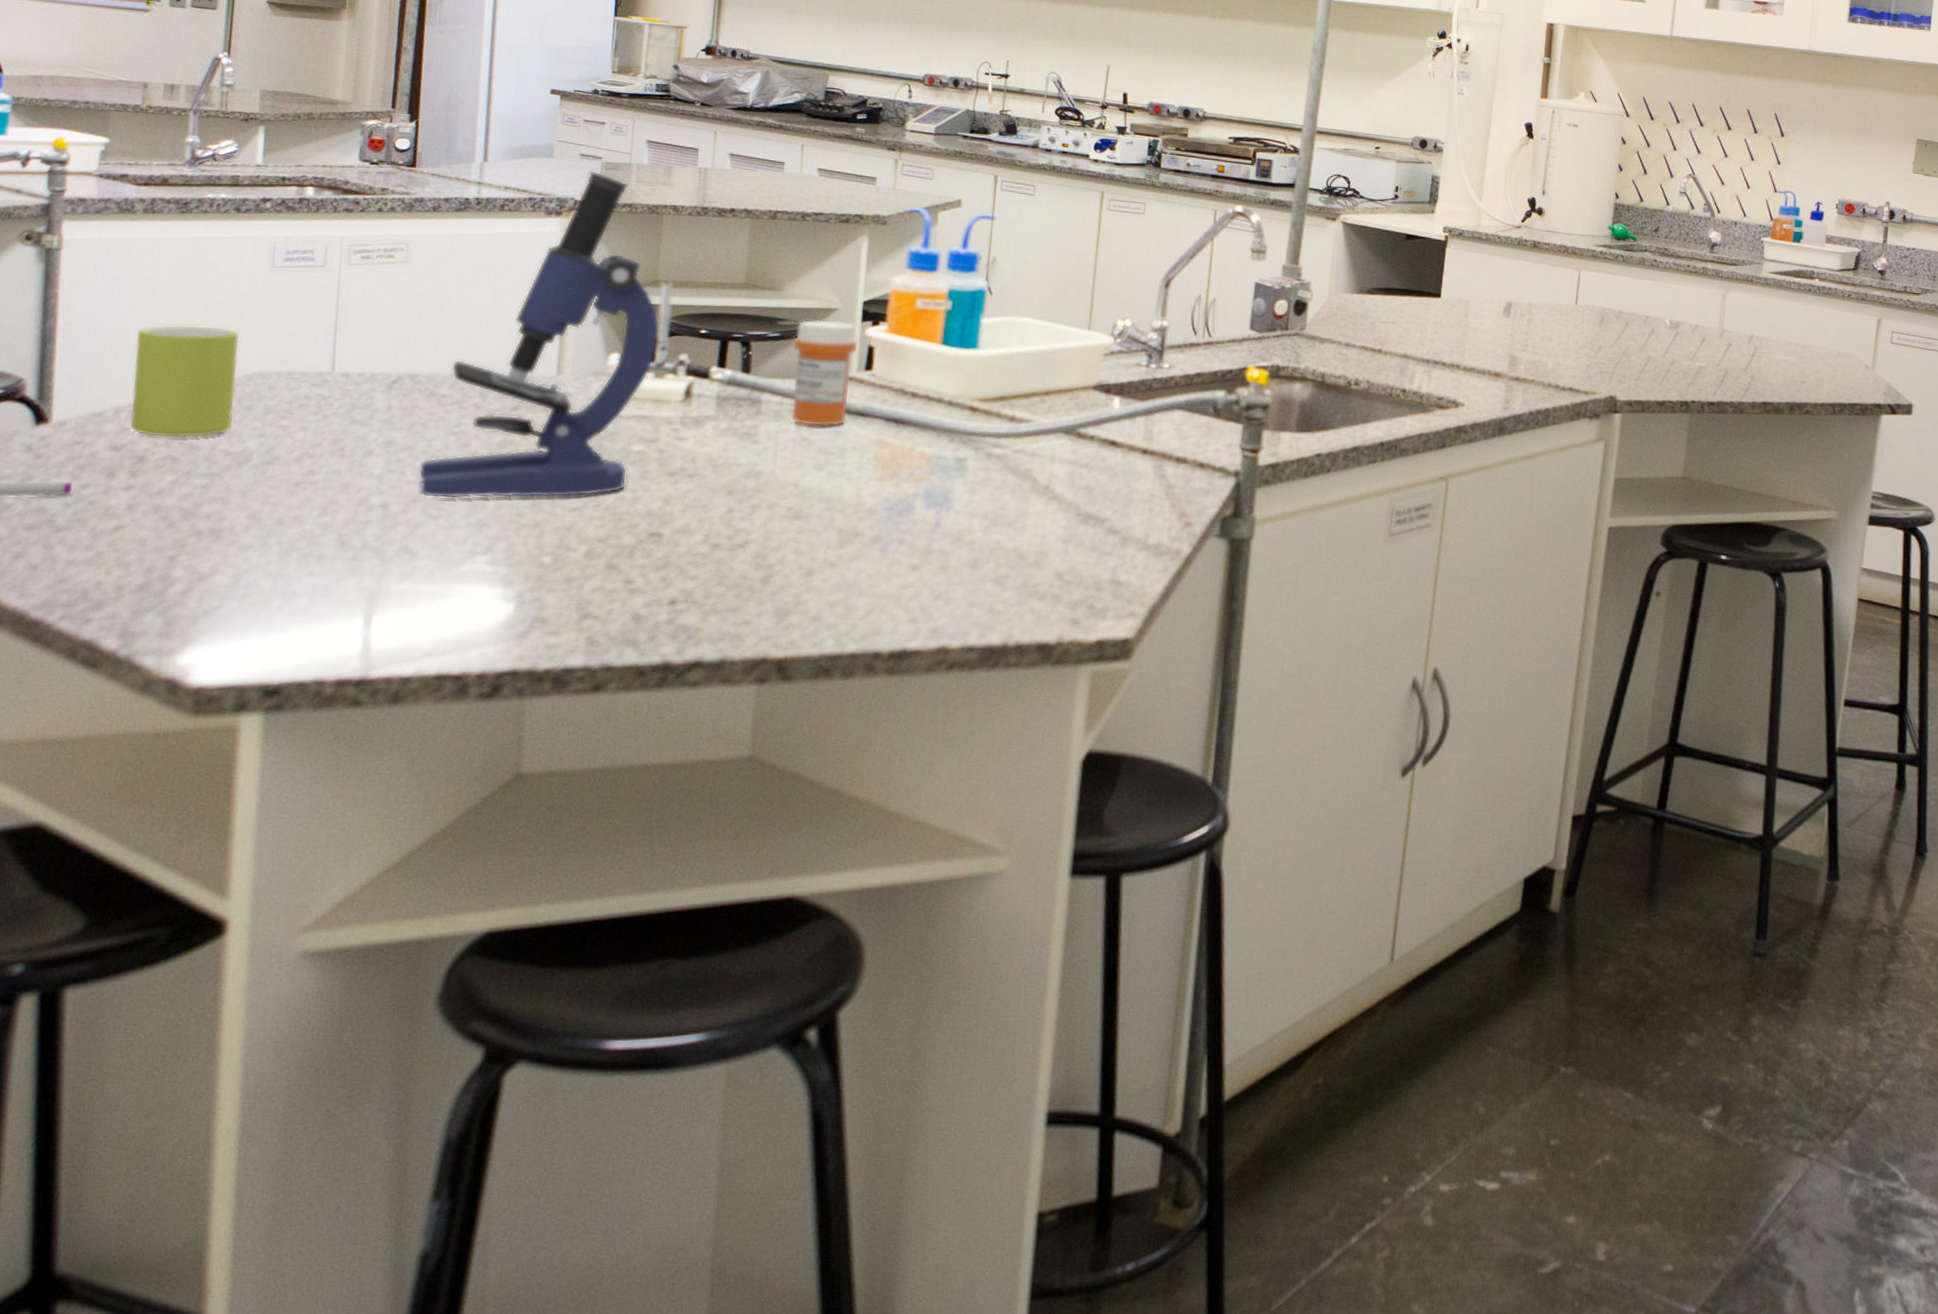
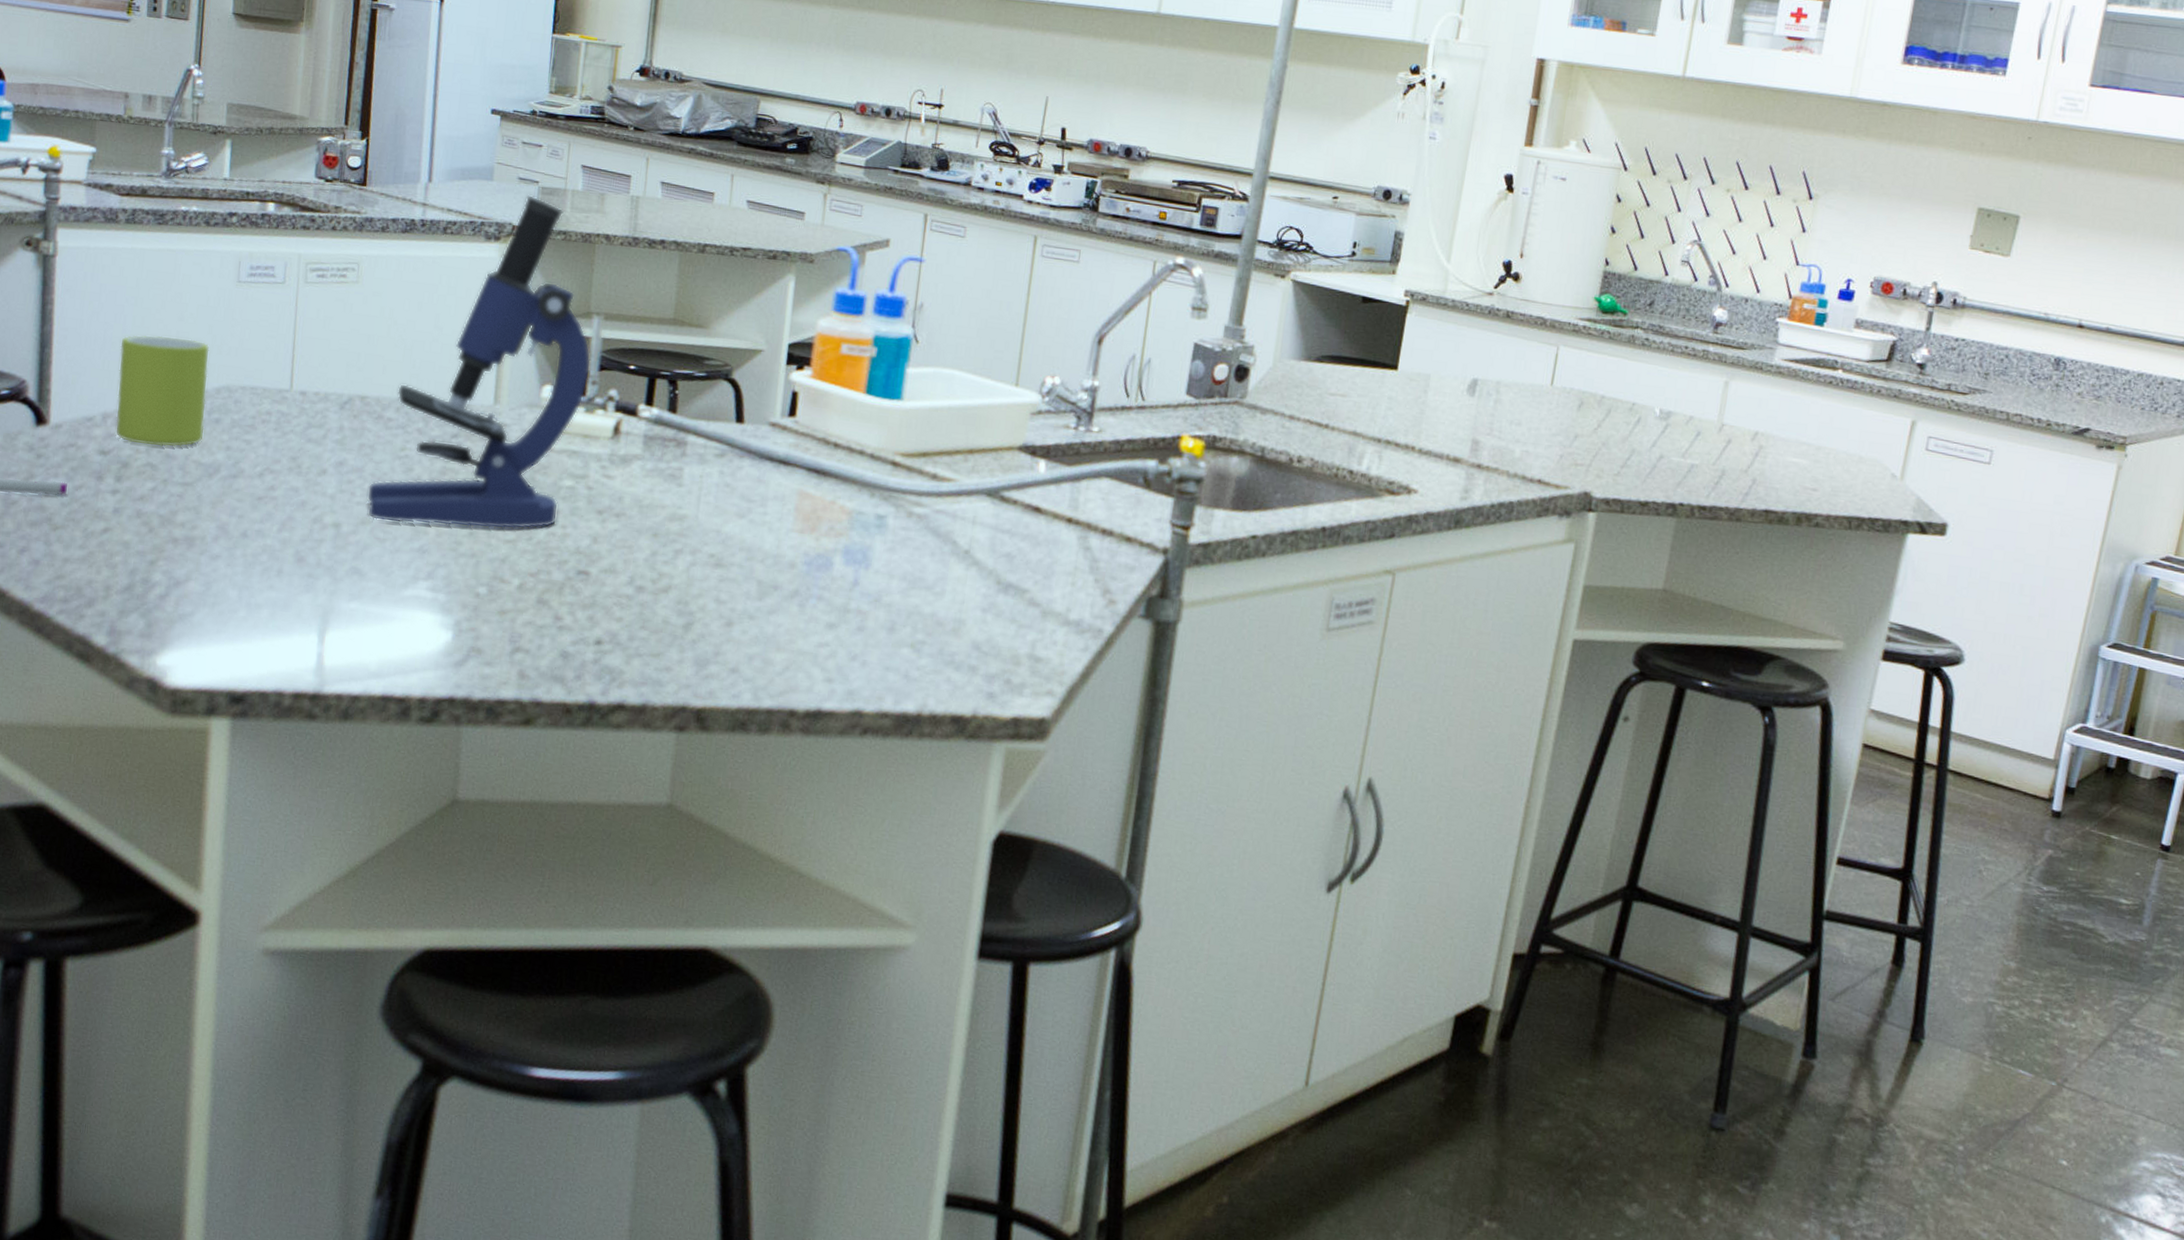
medicine bottle: present [791,319,859,427] -> none [715,360,783,473]

